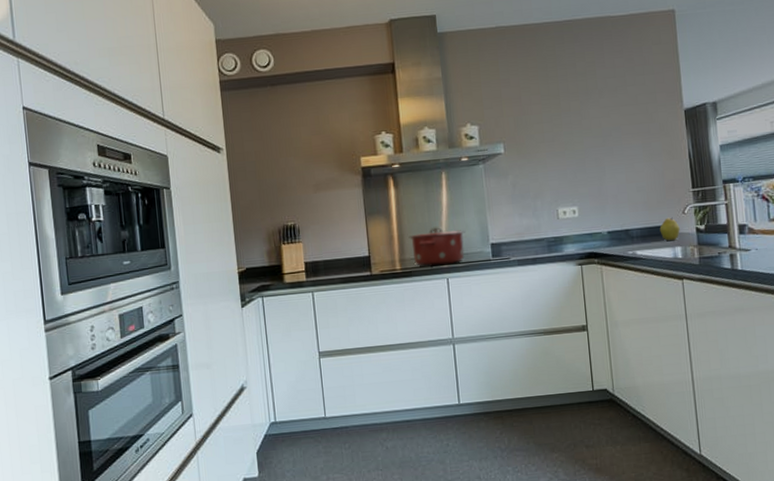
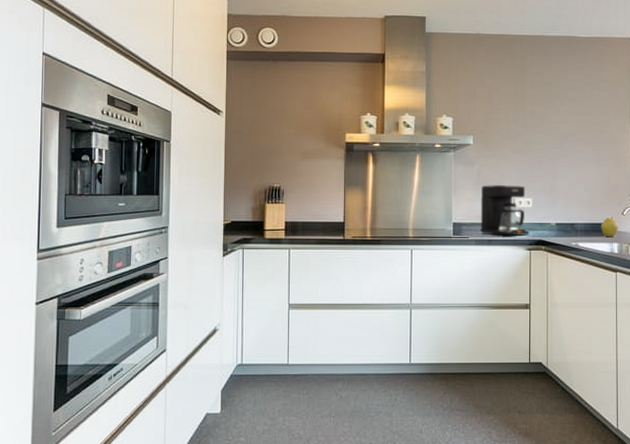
casserole: present [408,226,465,266] -> none [381,202,431,238]
coffee maker: none [519,193,579,253] -> present [480,185,530,237]

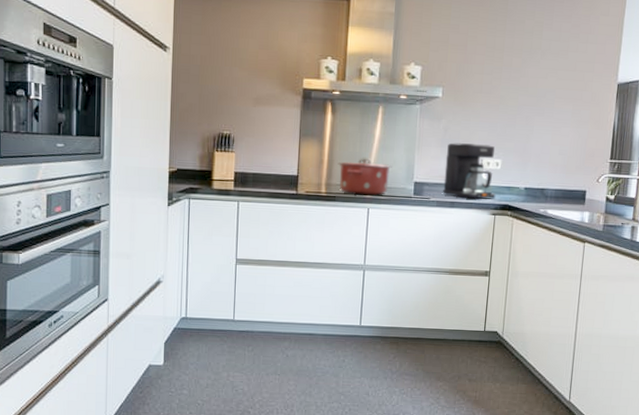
casserole: none [381,202,431,238] -> present [338,157,392,196]
fruit: present [601,216,618,238] -> none [572,183,592,206]

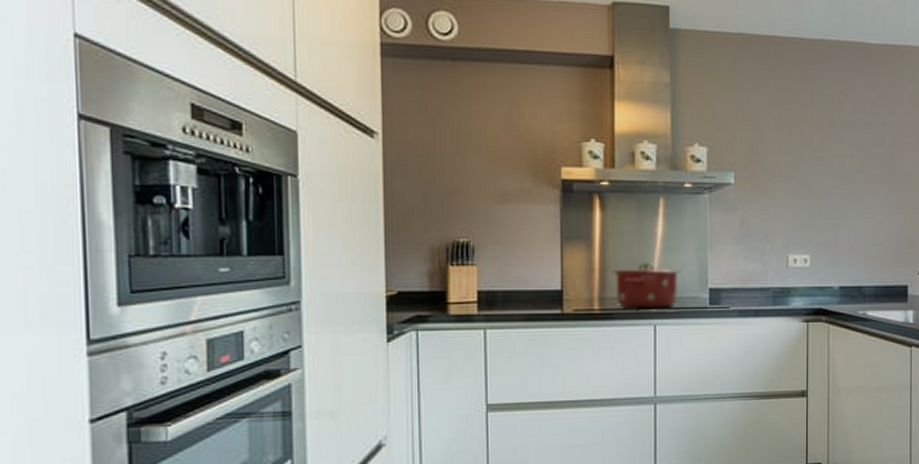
coffee maker: present [443,143,496,199] -> none [744,238,807,305]

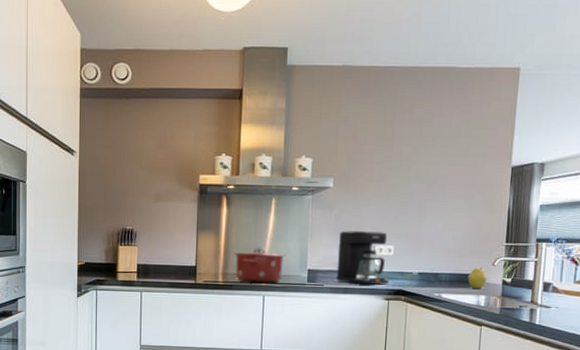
coffee maker: none [744,238,807,305] -> present [336,231,389,285]
fruit: none [893,277,914,304] -> present [467,267,487,289]

